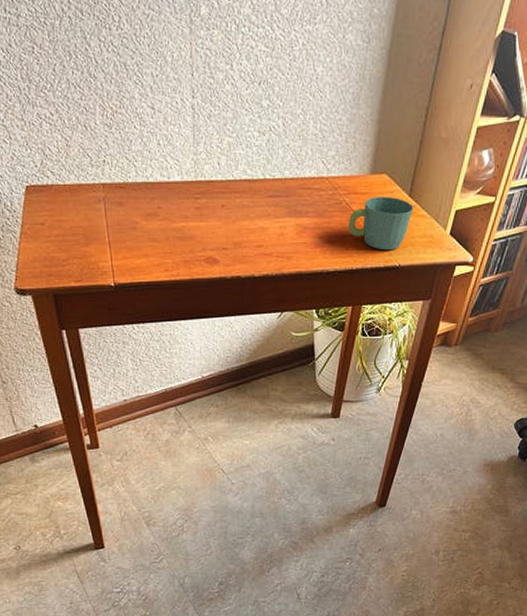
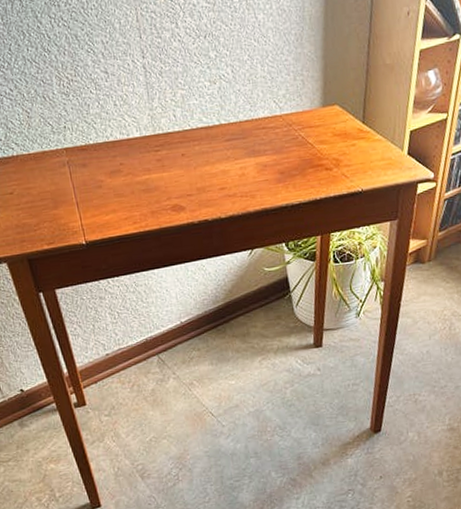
mug: present [348,196,414,251] -> none [306,126,369,178]

